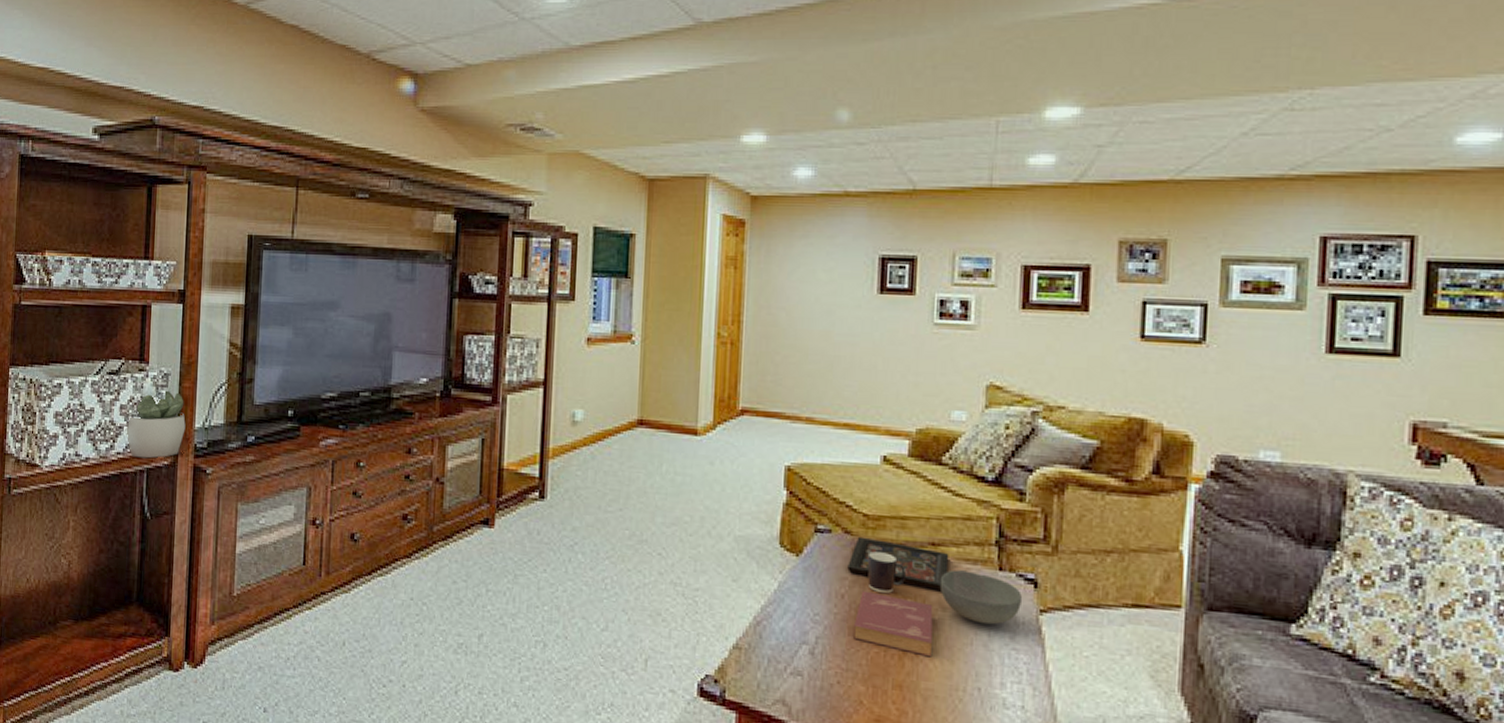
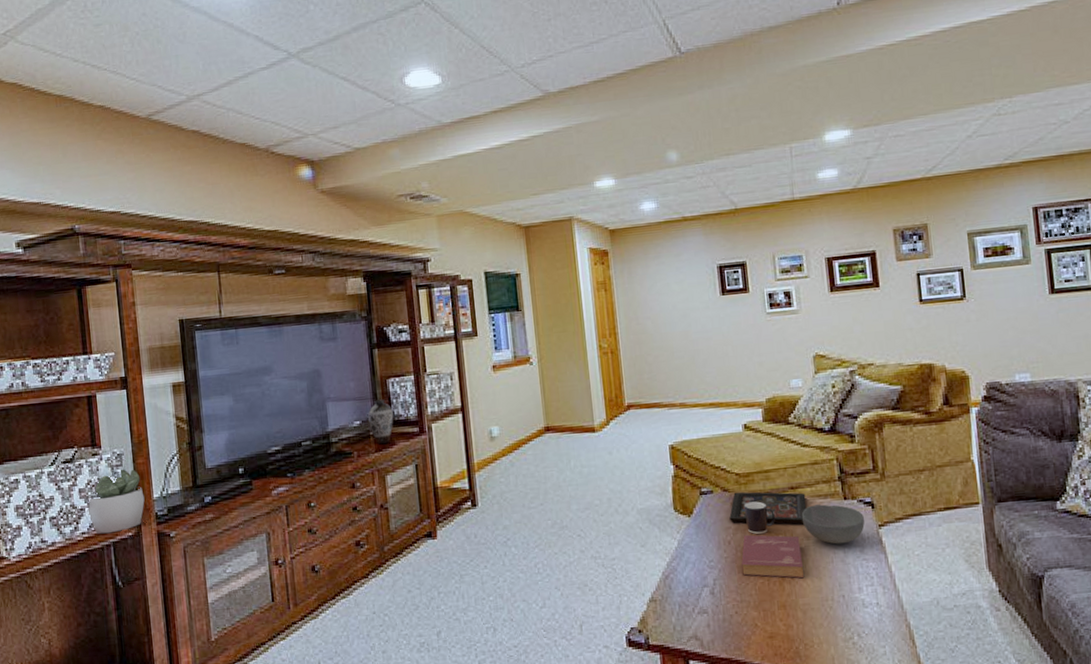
decorative vase: none [436,357,466,410] -> present [367,399,394,445]

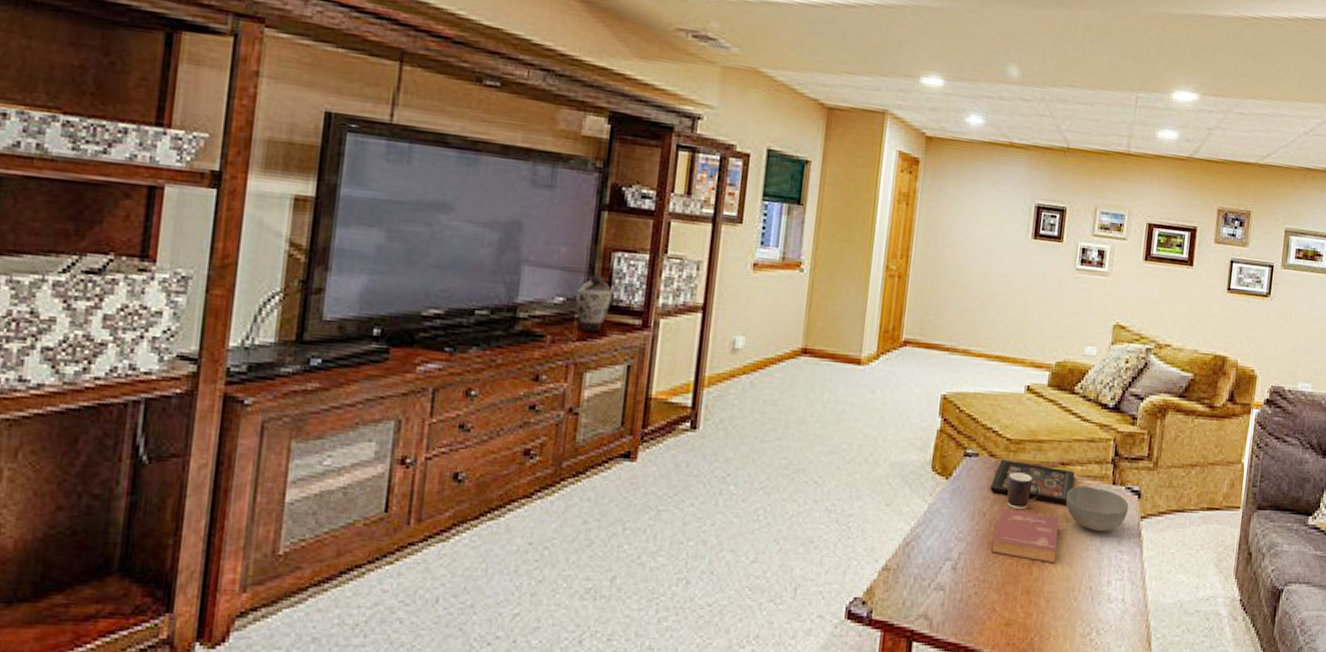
succulent plant: present [86,469,145,535] -> none [110,298,214,386]

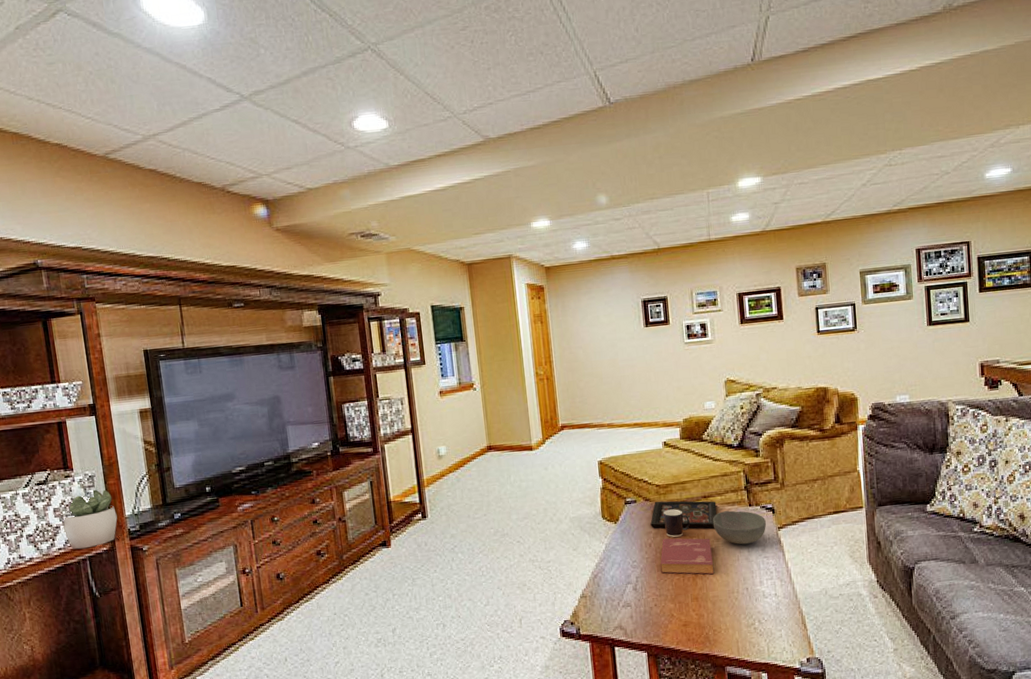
succulent plant: none [110,298,214,386] -> present [62,489,118,550]
decorative vase: present [575,275,612,333] -> none [325,423,350,464]

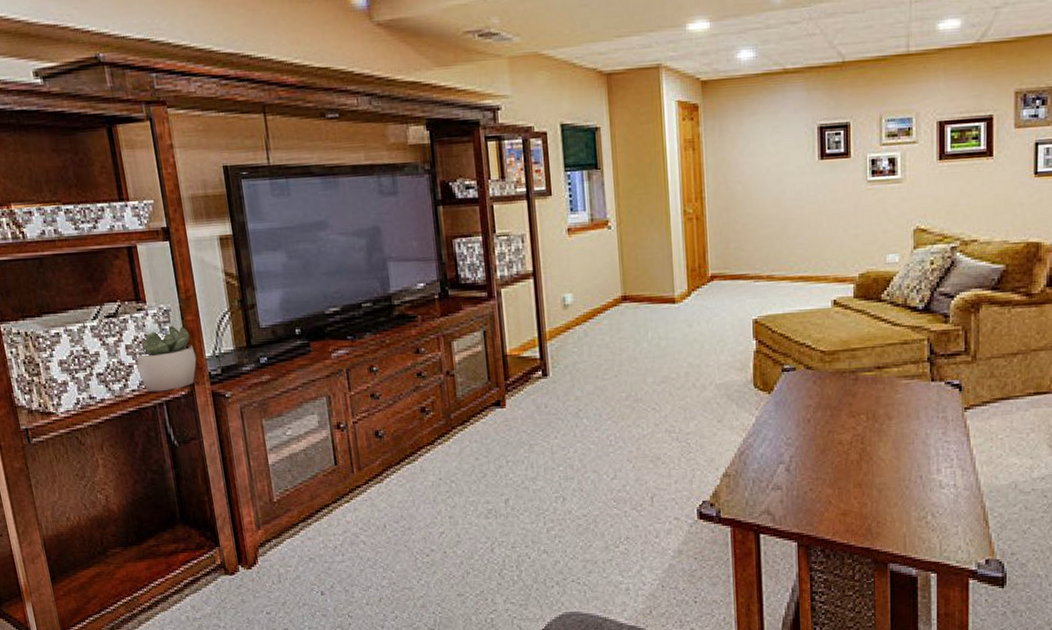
decorative tray: present [650,500,717,528] -> none [811,370,892,404]
book: present [660,538,715,575] -> none [820,413,884,458]
mug: present [662,509,690,538] -> none [826,380,858,414]
bowl: present [712,510,766,545] -> none [885,385,950,426]

